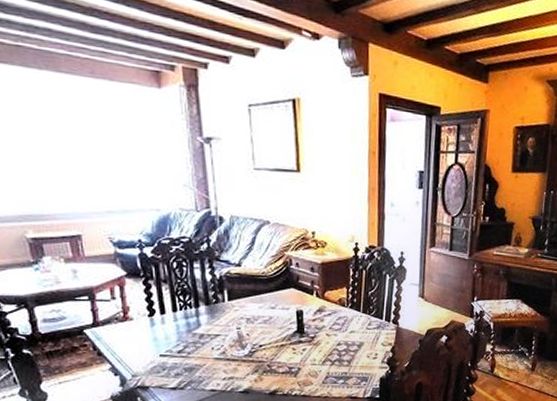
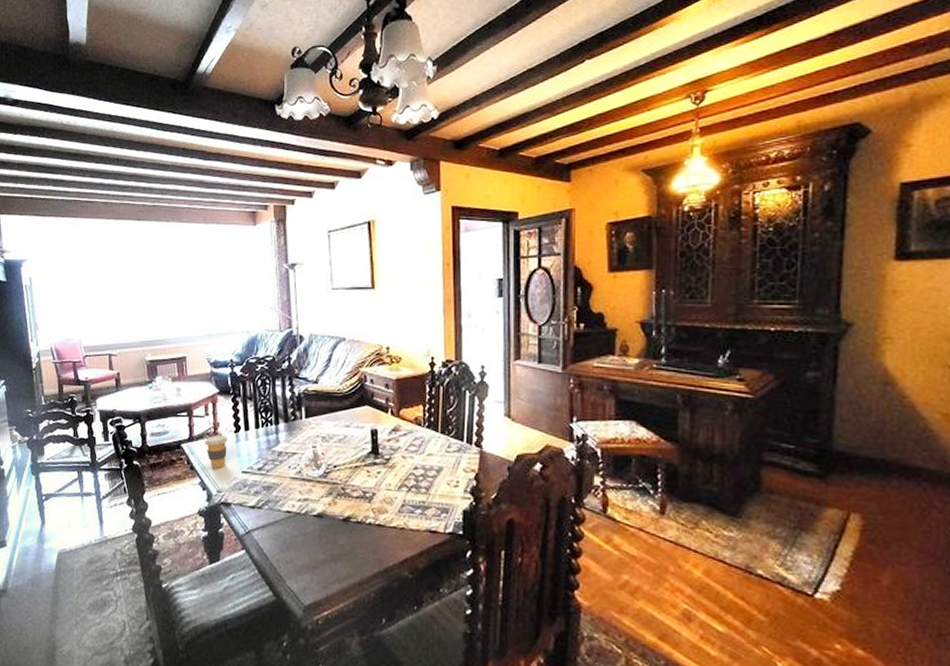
coffee cup: none [113,319,141,353] -> present [205,434,228,468]

